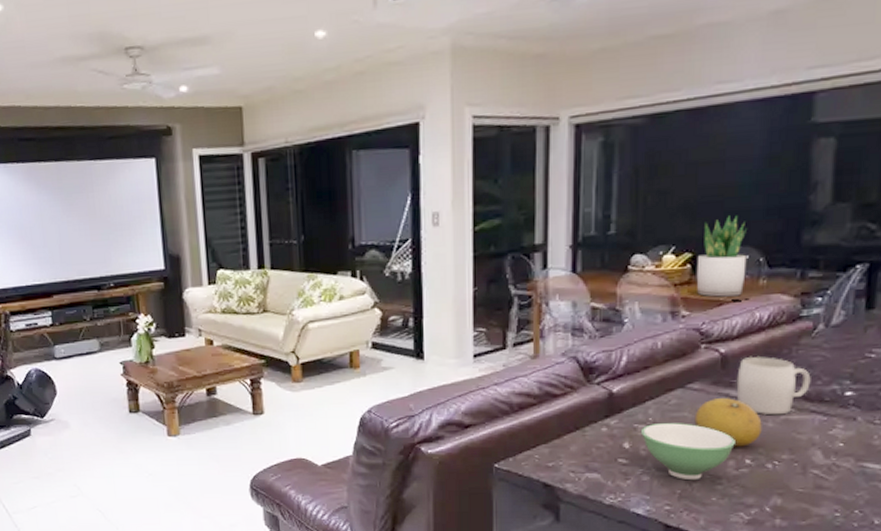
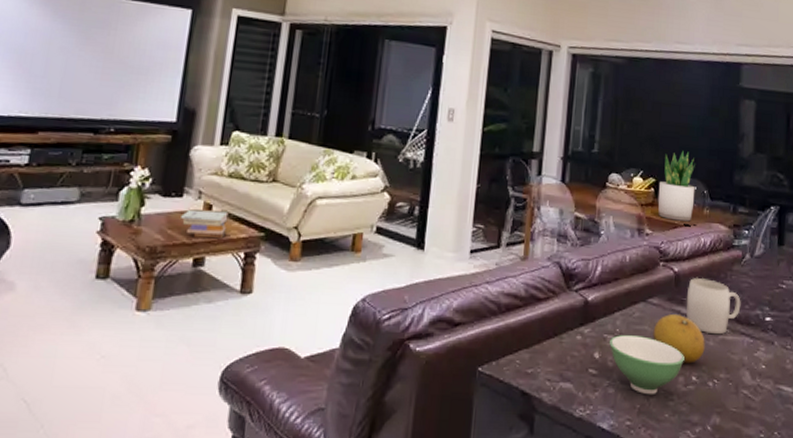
books: none [188,345,230,371] -> present [181,209,229,239]

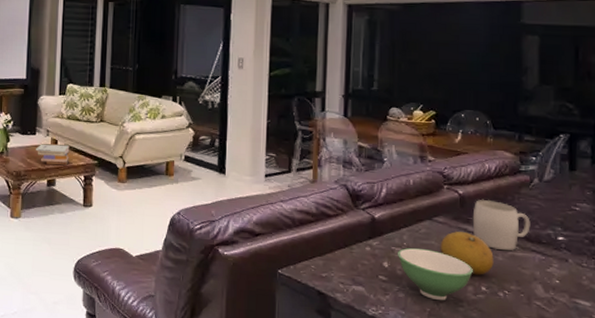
planter: present [658,151,695,221] -> none [439,86,477,149]

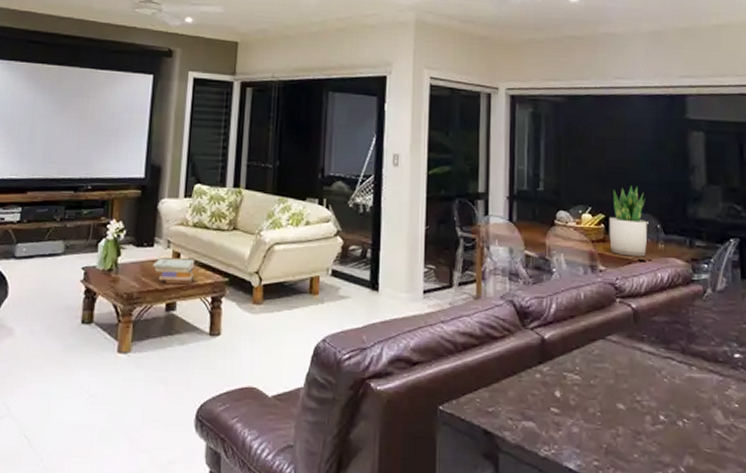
bowl: present [397,247,473,301] -> none [569,372,650,435]
planter: none [439,86,477,149] -> present [609,186,648,257]
fruit: present [440,231,494,276] -> none [614,352,671,402]
mug: present [472,199,531,252] -> none [647,313,706,373]

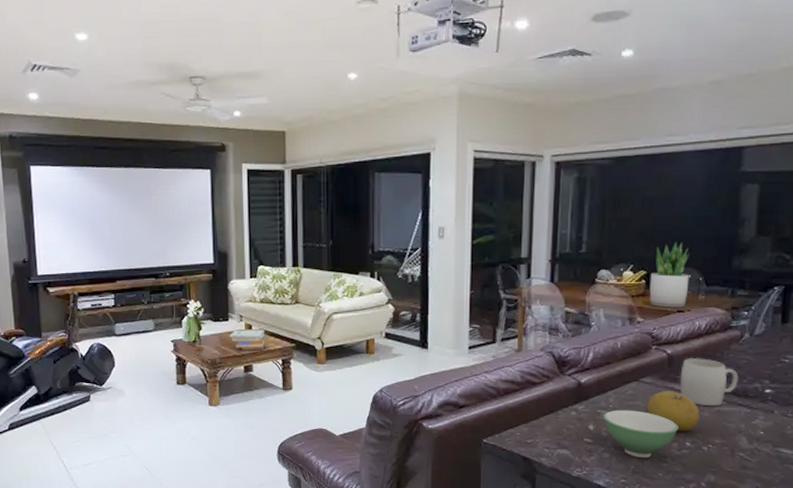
bowl: none [569,372,650,435] -> present [602,409,678,459]
fruit: none [614,352,671,402] -> present [646,391,700,432]
mug: none [647,313,706,373] -> present [679,357,739,407]

